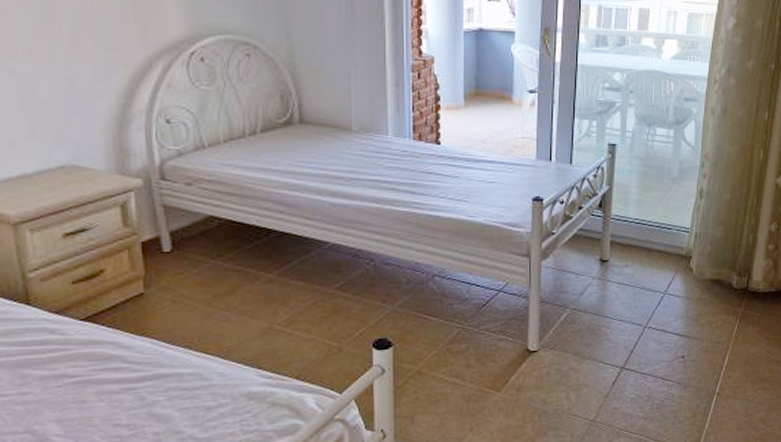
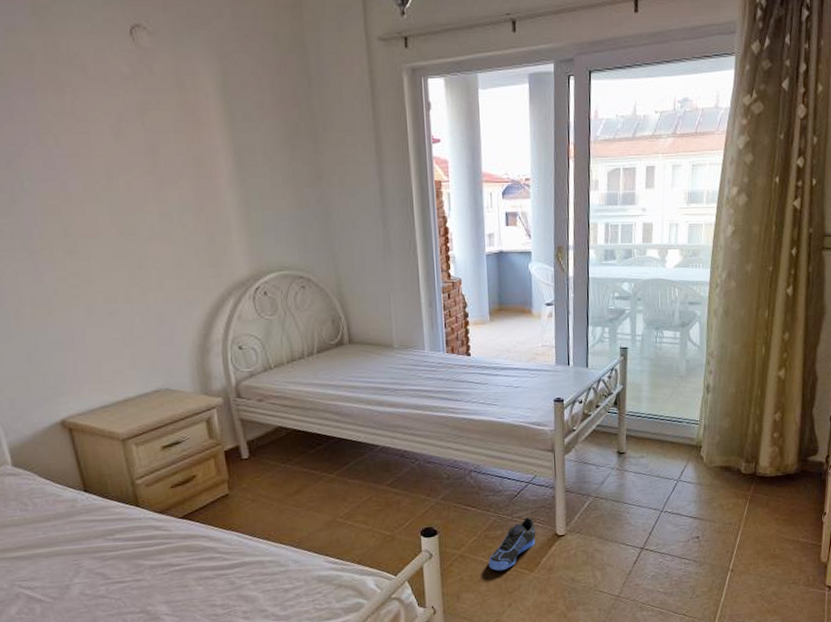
sneaker: none [450,330,505,391] -> present [488,517,536,571]

